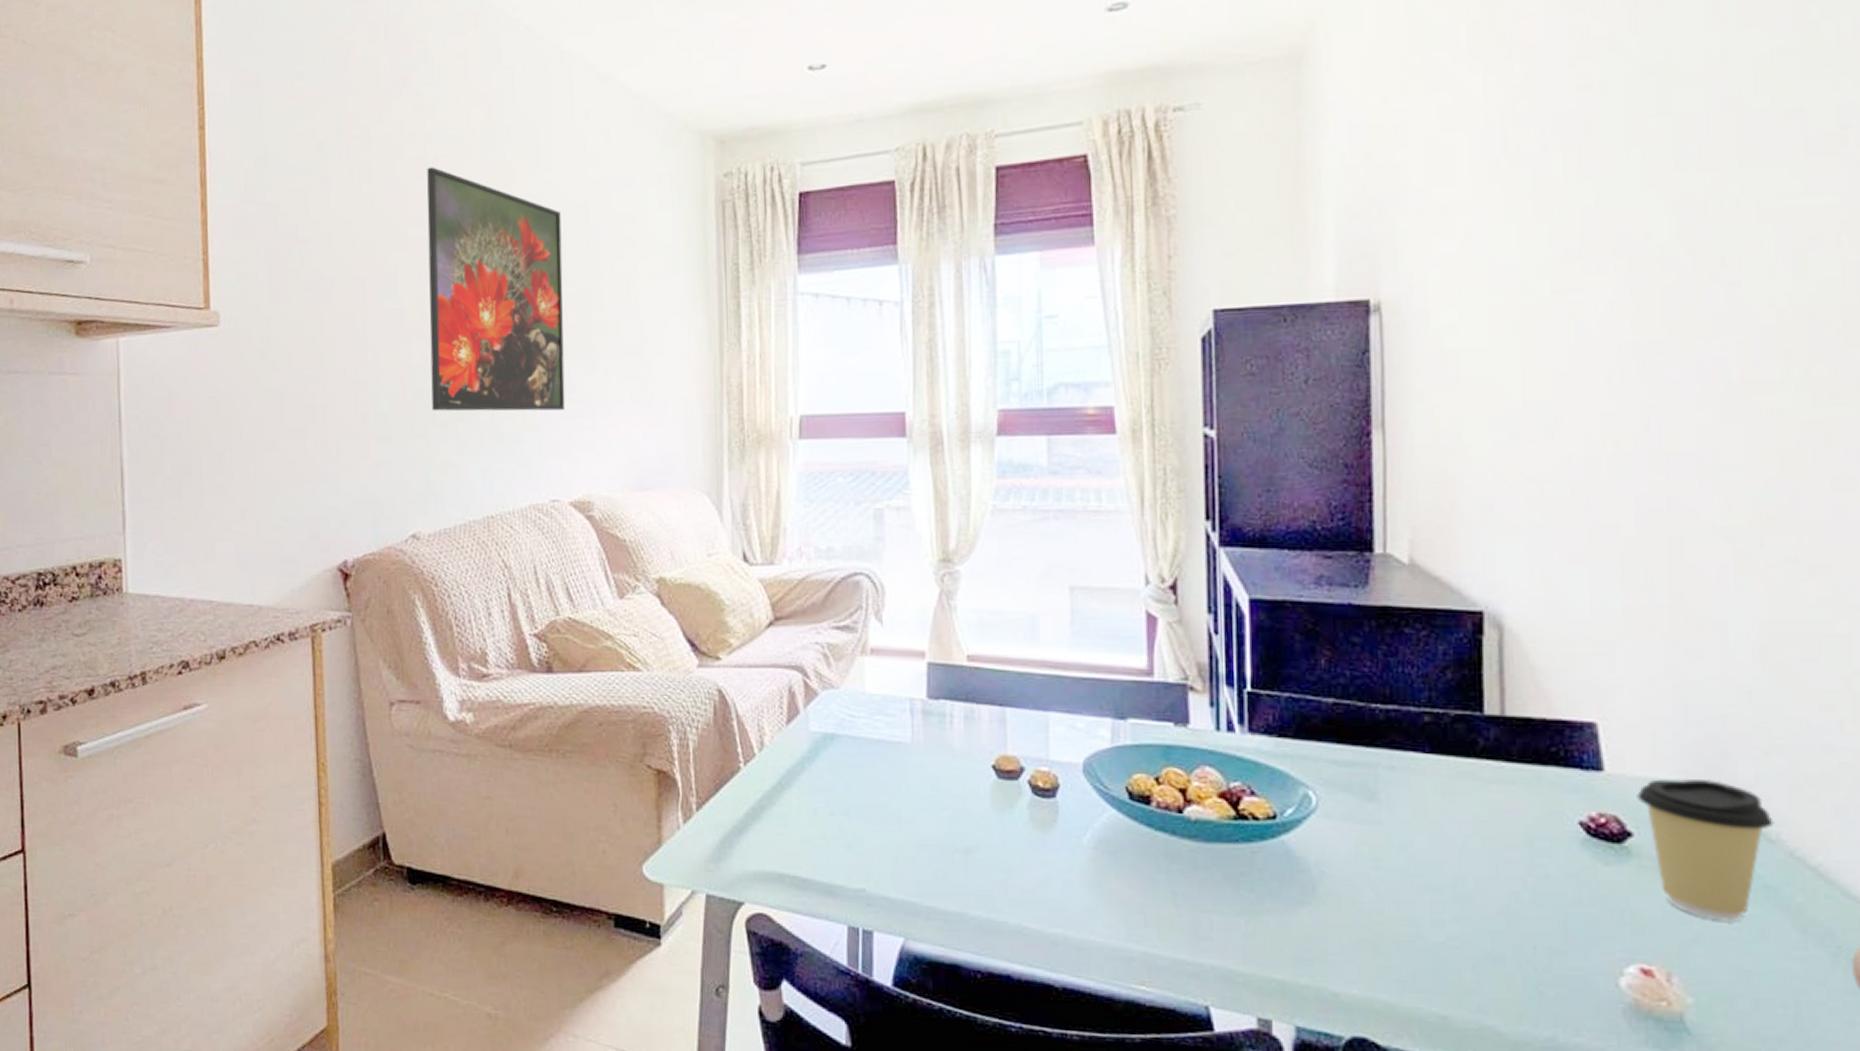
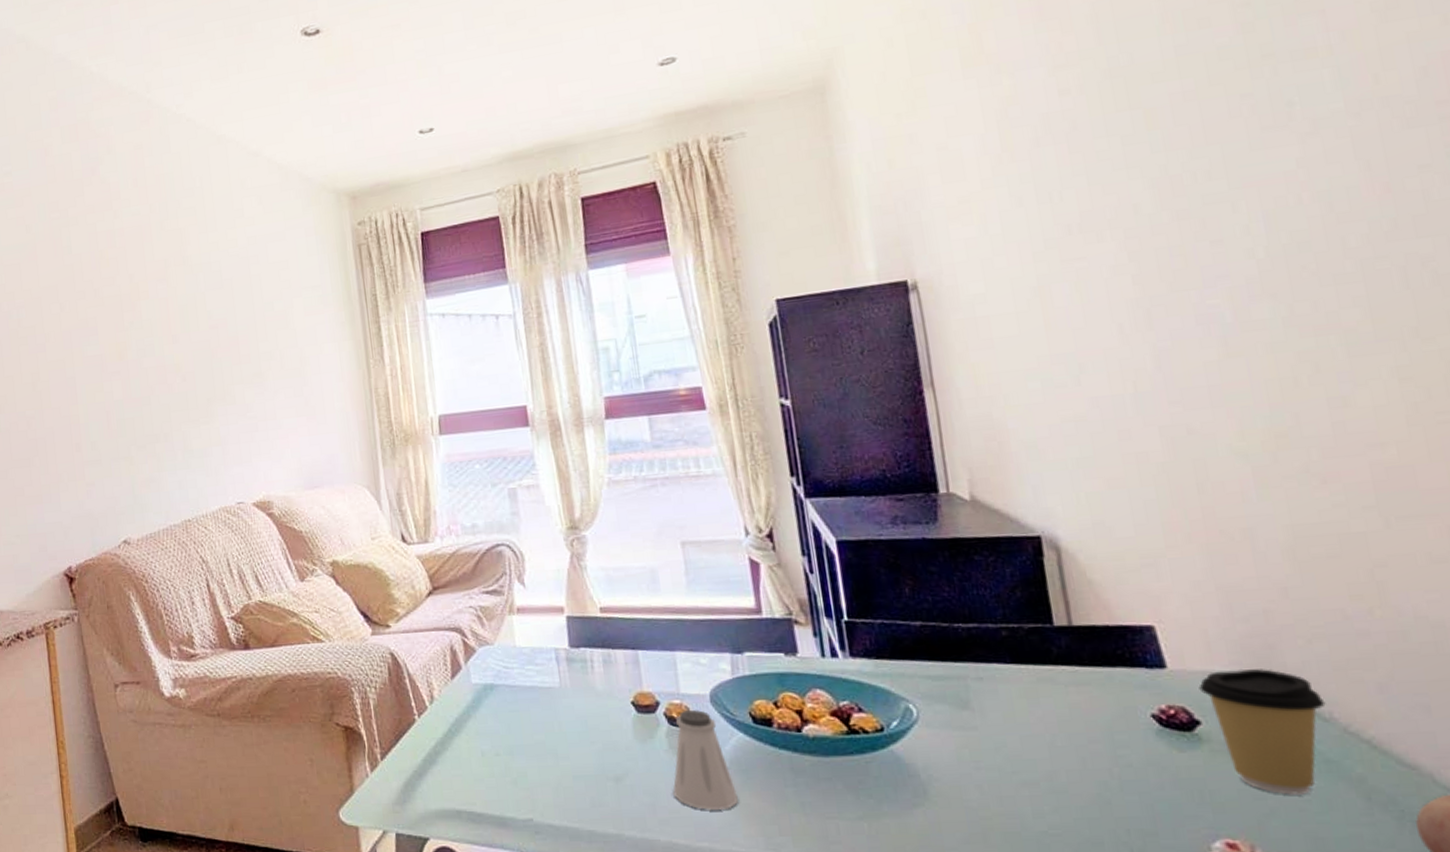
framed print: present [427,167,566,411] -> none [116,237,243,436]
saltshaker: none [1029,778,1102,894] -> present [673,709,738,810]

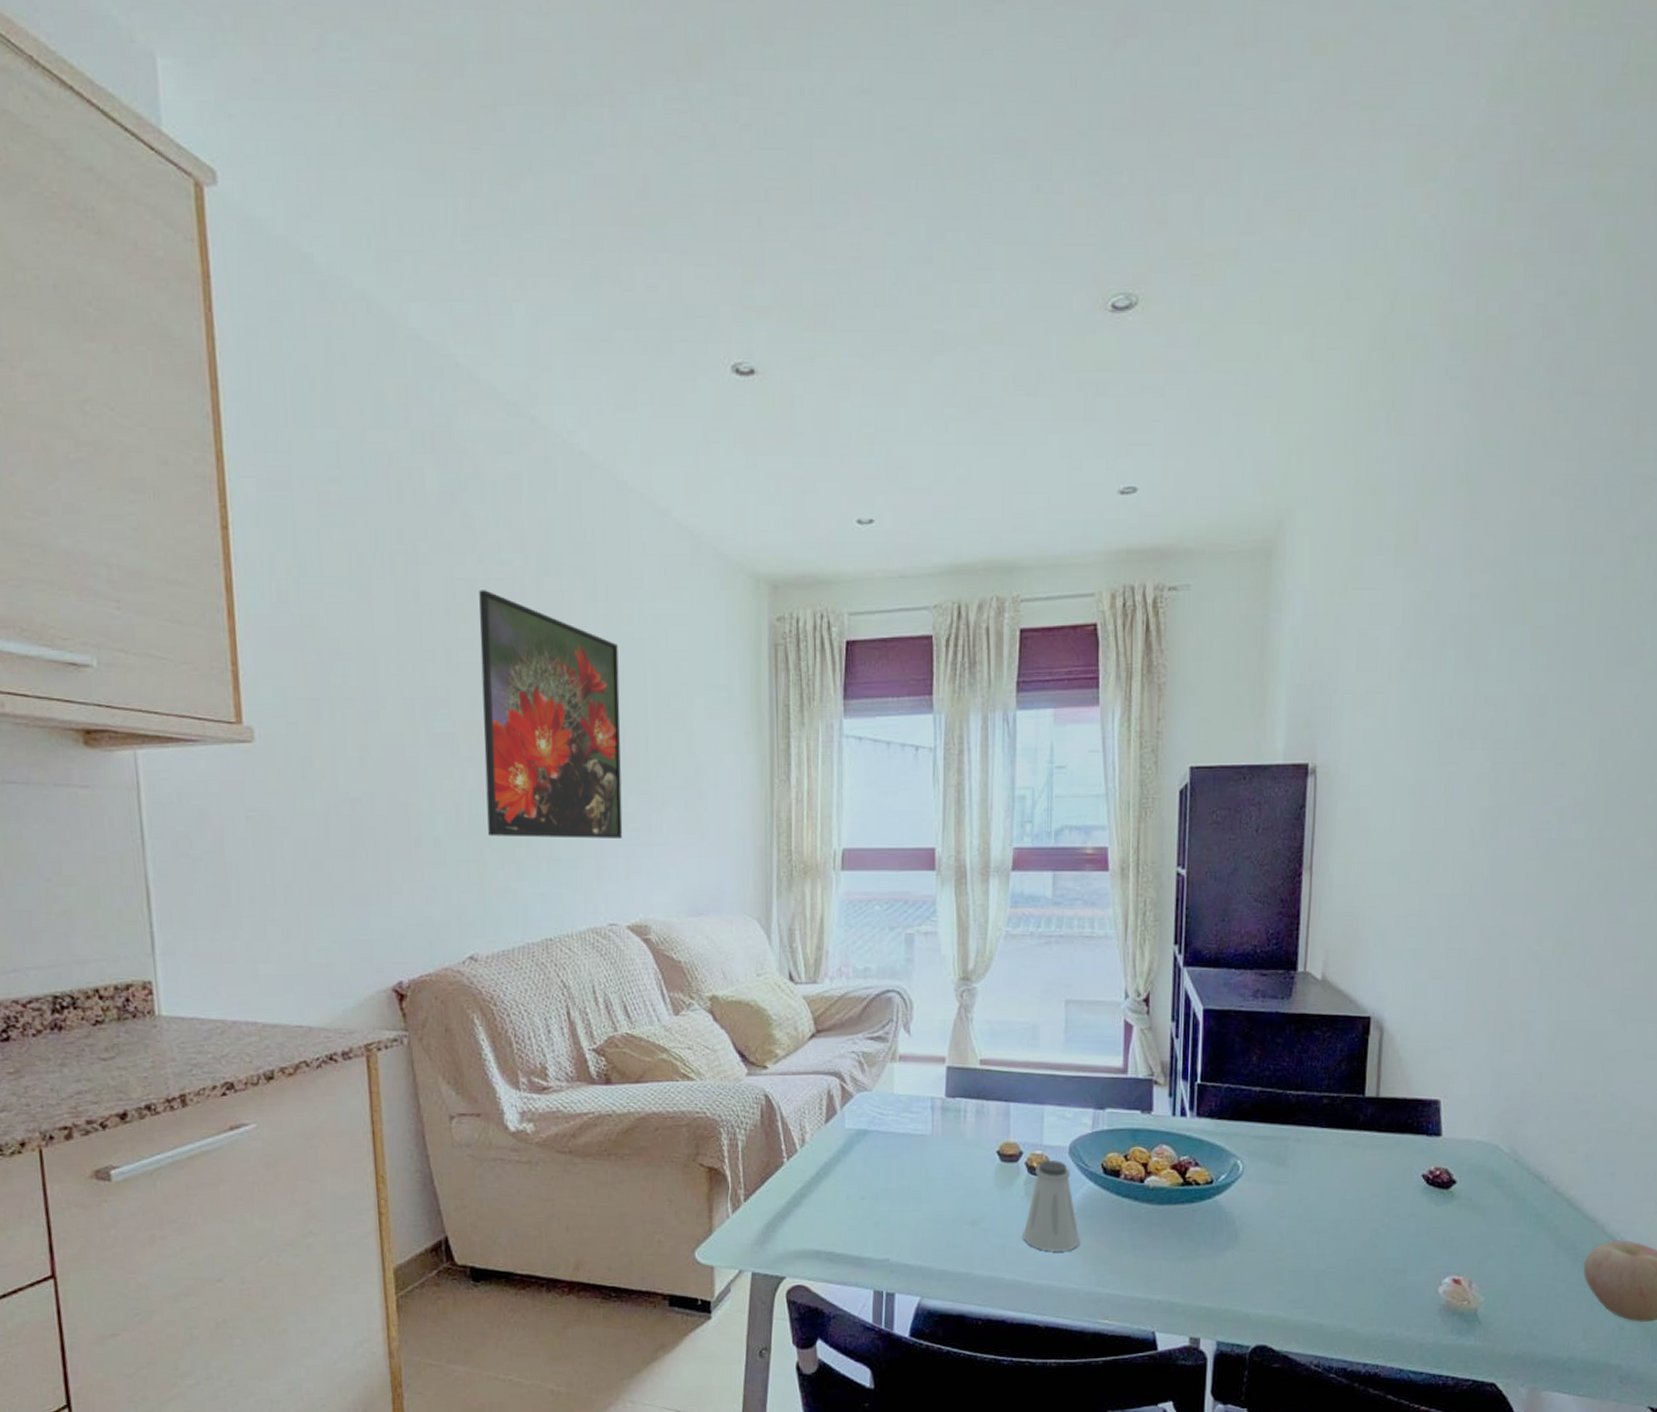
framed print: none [116,237,243,436] -> present [479,590,623,839]
coffee cup: present [1198,669,1326,795] -> none [1461,1139,1547,1241]

